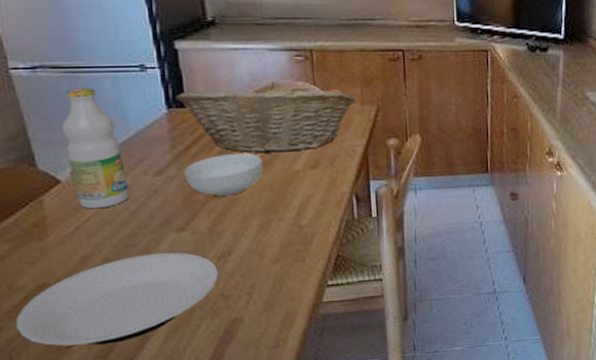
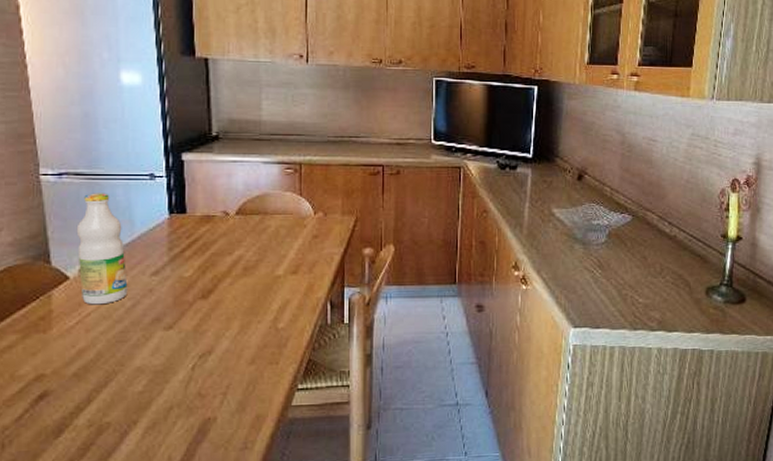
plate: present [15,252,218,347] -> none [12,349,198,437]
fruit basket: present [175,82,356,153] -> none [177,192,337,258]
cereal bowl: present [184,154,263,196] -> none [177,258,248,297]

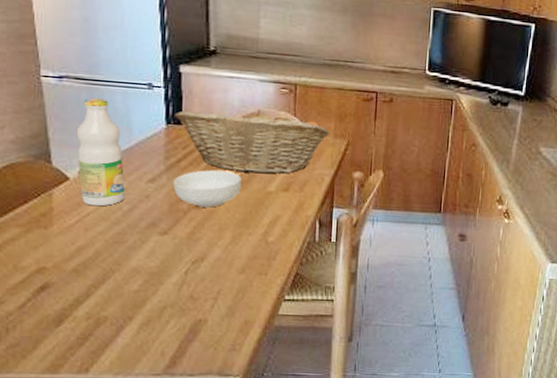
fruit basket: none [177,192,337,258] -> present [174,109,329,174]
cereal bowl: none [177,258,248,297] -> present [173,170,241,208]

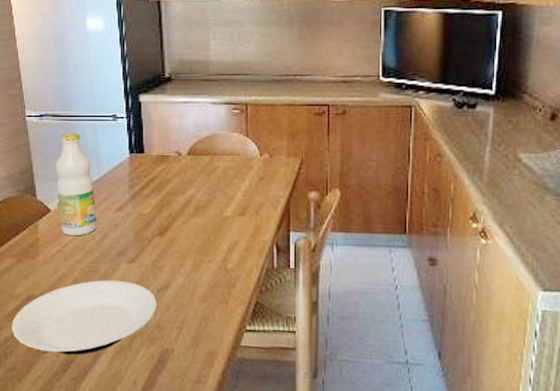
plate: none [15,251,190,328] -> present [11,279,157,355]
cereal bowl: present [173,170,241,208] -> none [138,197,199,235]
fruit basket: present [174,109,329,174] -> none [136,132,282,198]

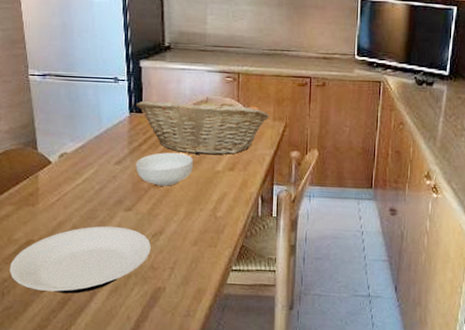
bottle: present [55,133,97,236] -> none [57,92,97,187]
fruit basket: none [136,132,282,198] -> present [135,97,269,155]
cereal bowl: none [138,197,199,235] -> present [136,153,193,186]

